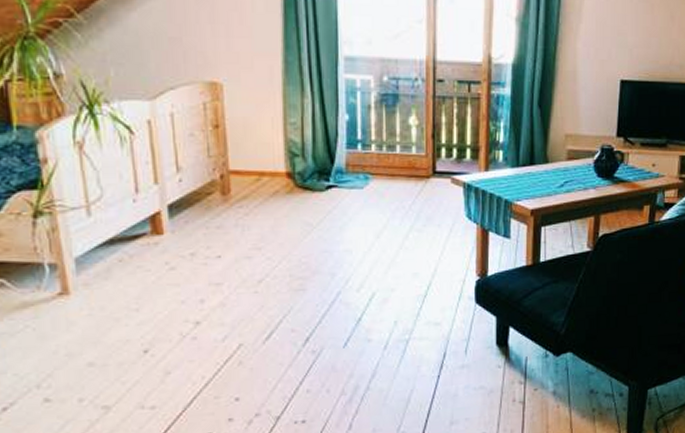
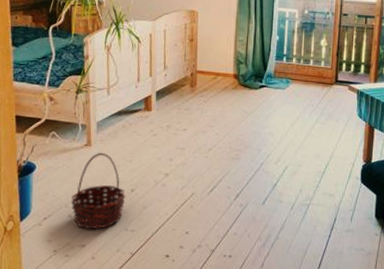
basket: none [45,302,136,415] -> present [70,152,126,230]

